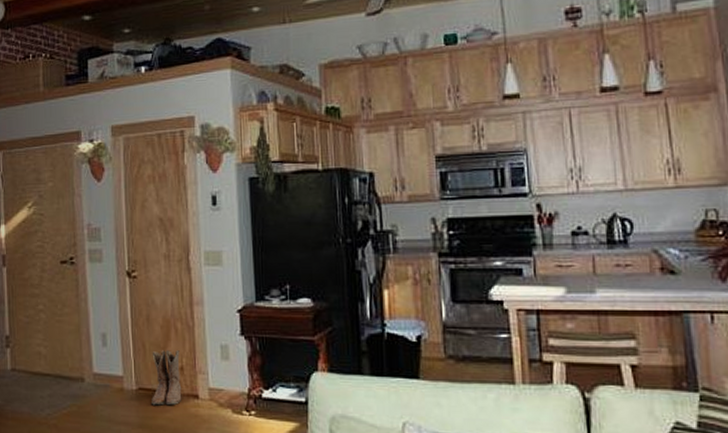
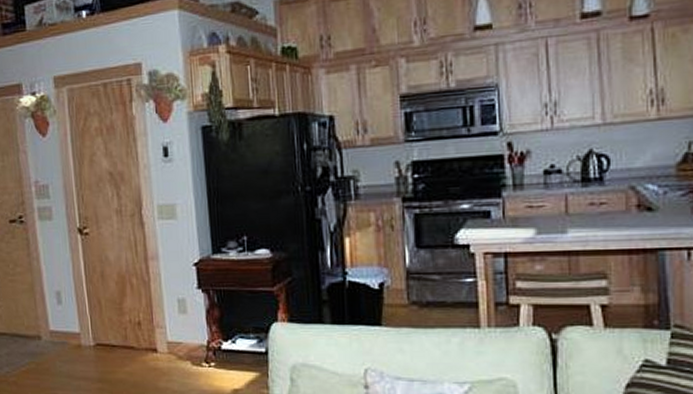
boots: present [150,349,182,406] -> none [108,304,141,360]

